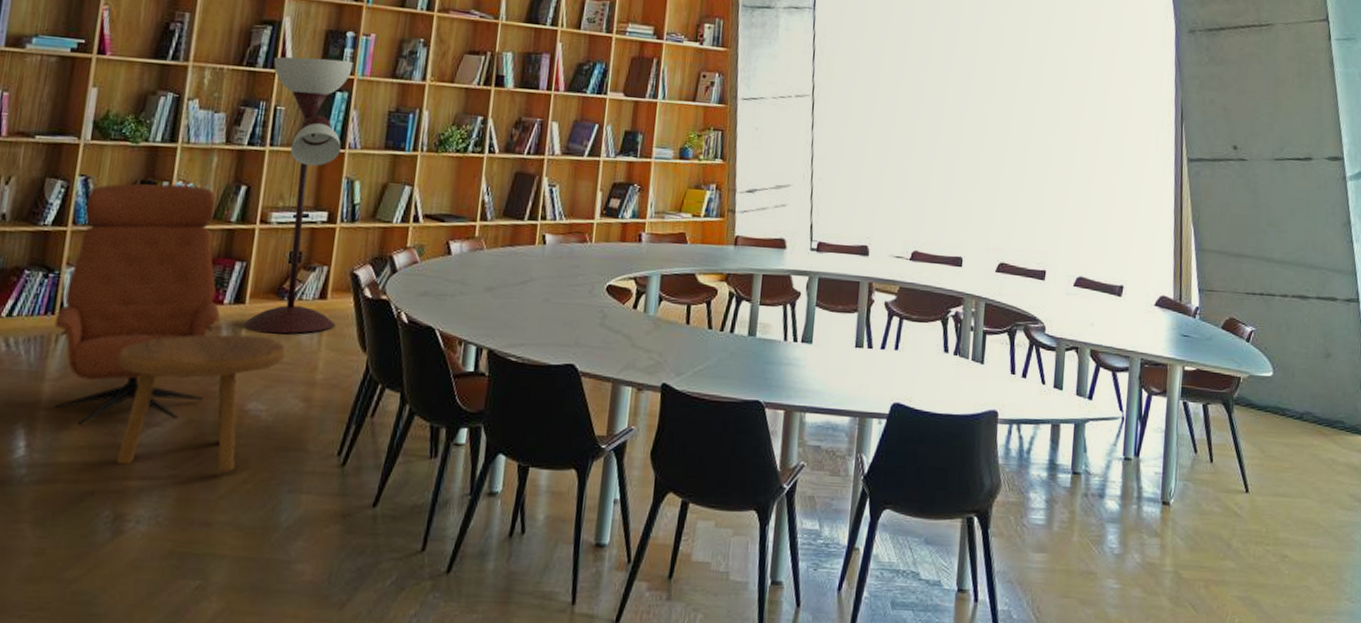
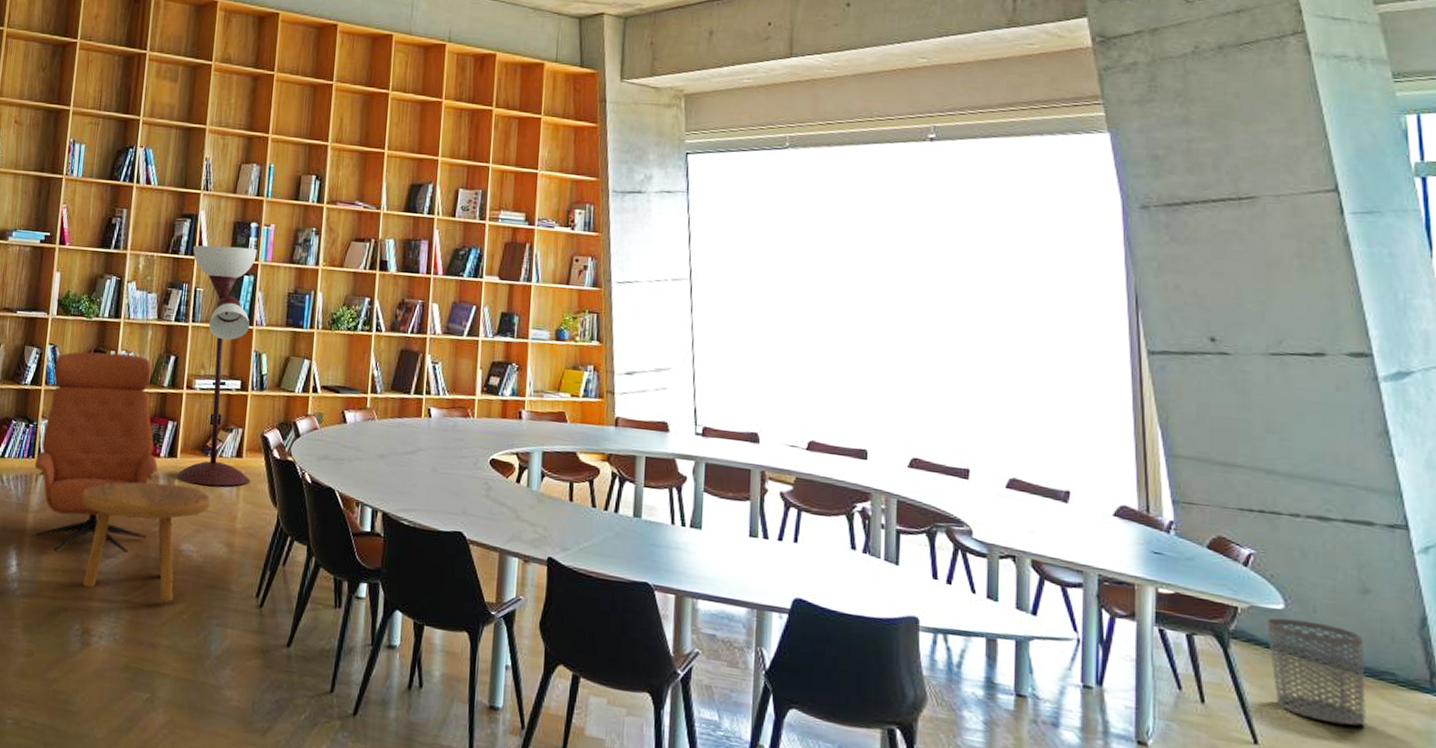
waste bin: none [1259,383,1325,469] -> present [1266,617,1366,726]

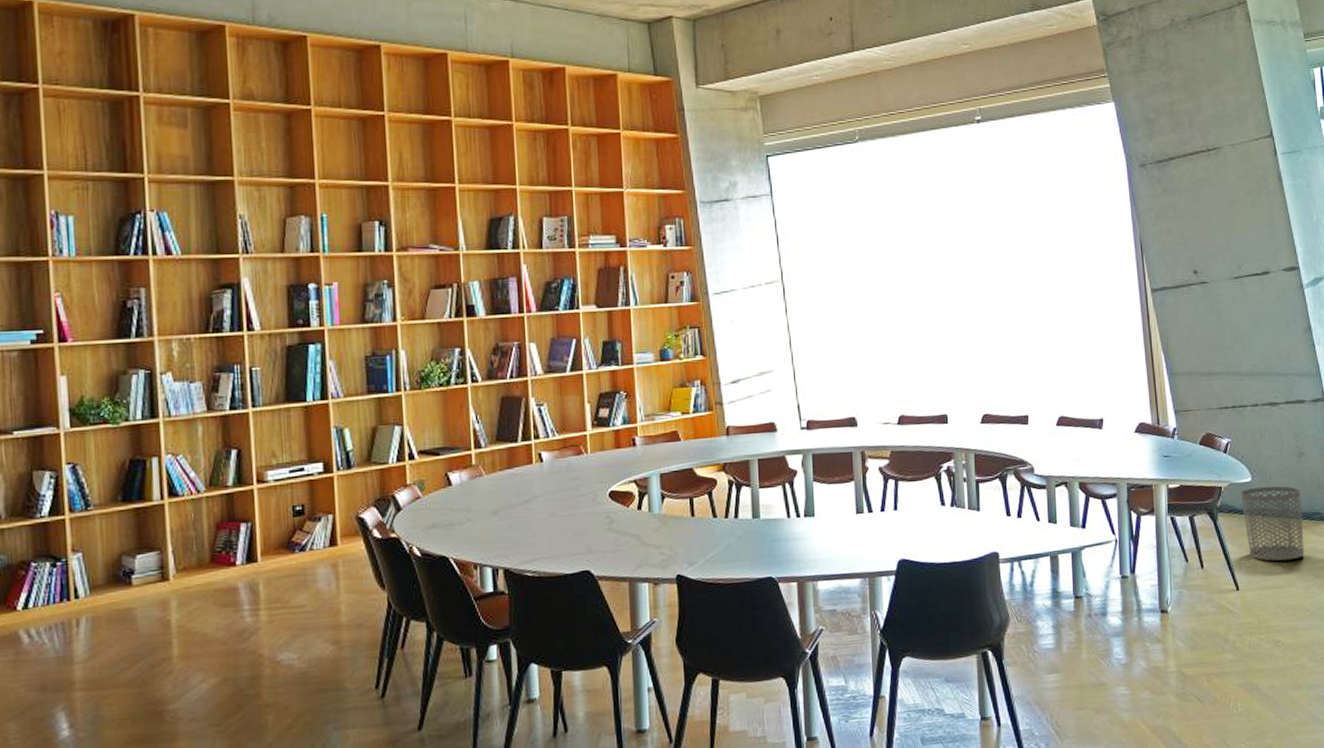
lounge chair: present [34,351,158,553] -> none [72,457,235,700]
footstool: present [82,482,211,603] -> none [143,590,307,730]
floor lamp: present [175,245,257,487] -> none [240,312,351,587]

